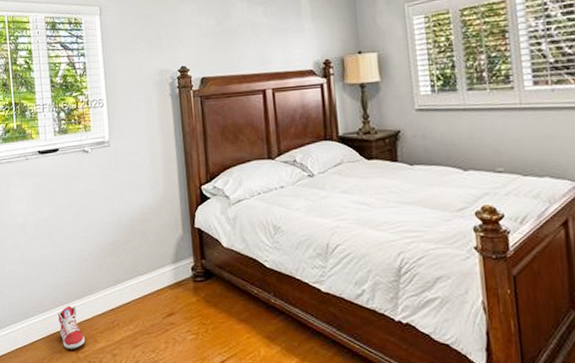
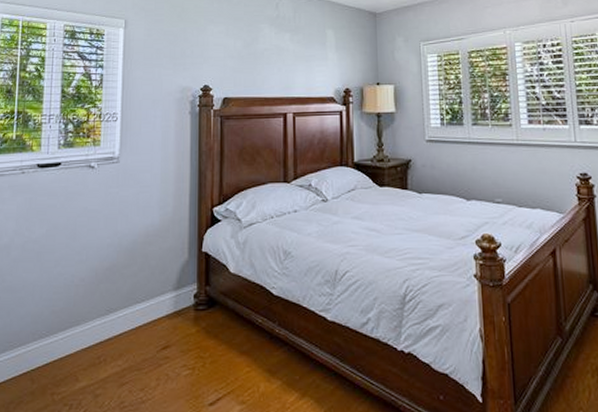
sneaker: present [57,306,86,349] -> none [34,339,65,390]

